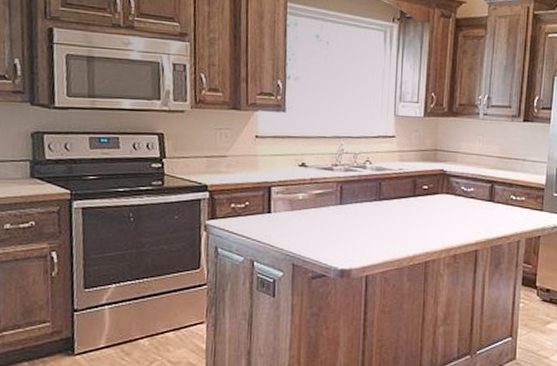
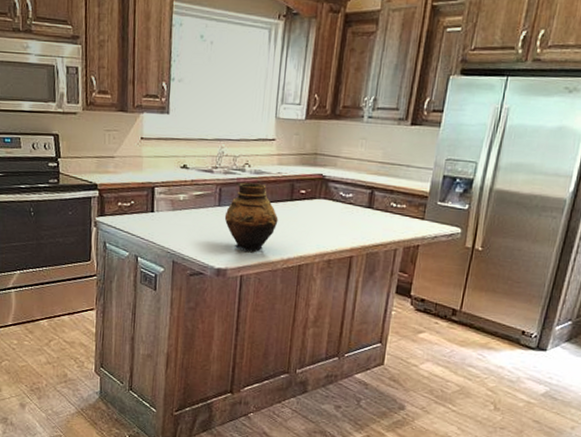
vase: none [346,179,402,250] -> present [224,182,279,252]

